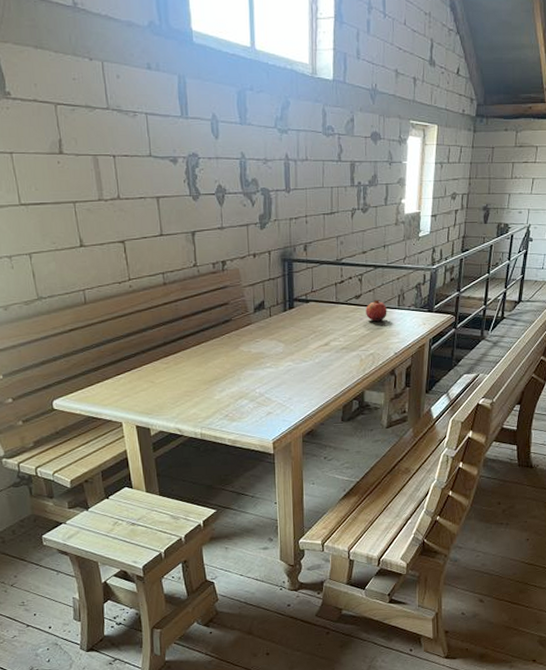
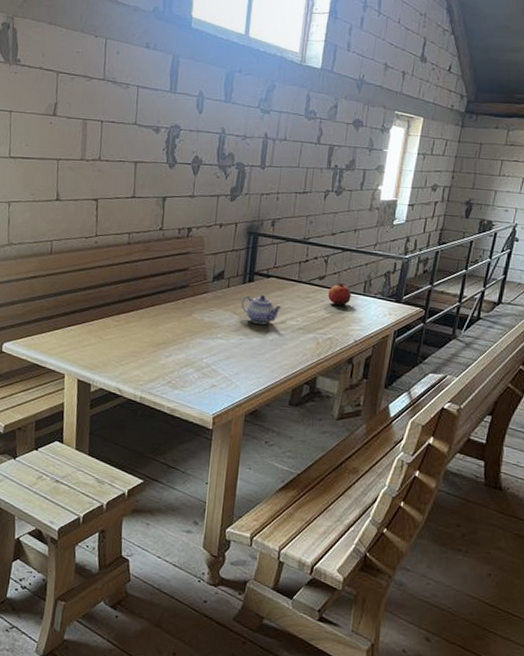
teapot: none [285,319,325,349] -> present [241,294,283,325]

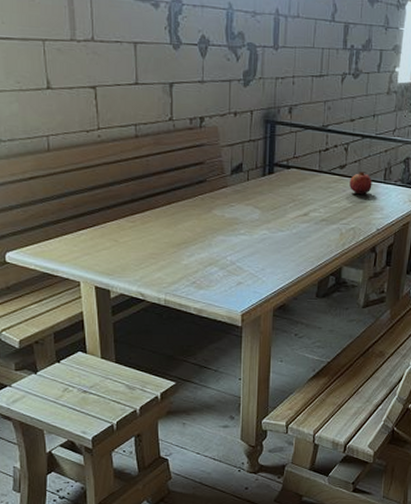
teapot: present [241,294,283,325] -> none [263,186,305,218]

